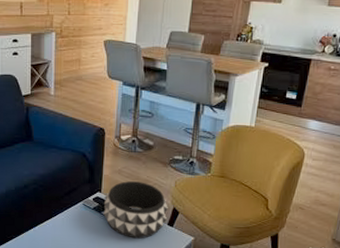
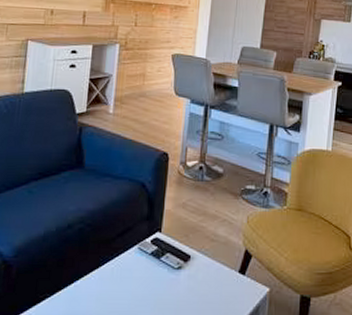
decorative bowl: present [103,181,168,239] -> none [162,217,239,292]

